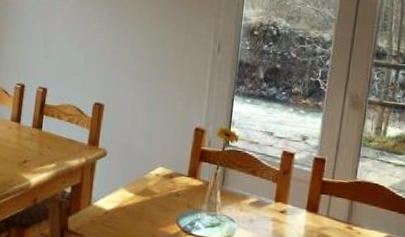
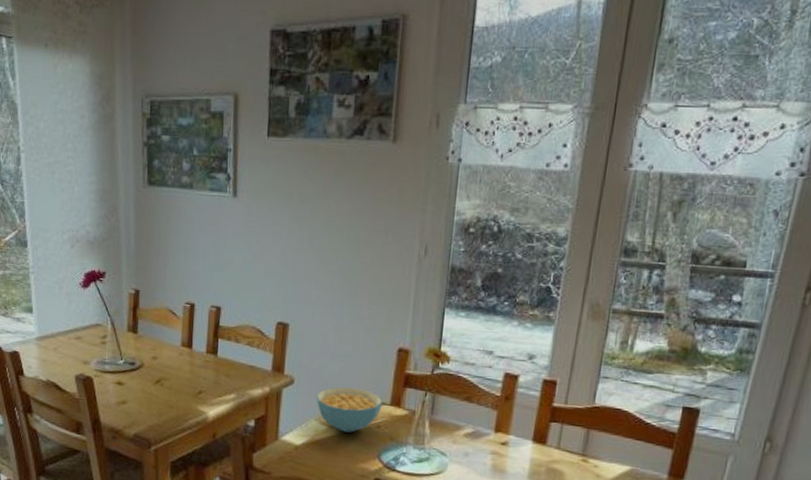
cereal bowl: none [125,159,182,200] -> present [316,386,383,433]

